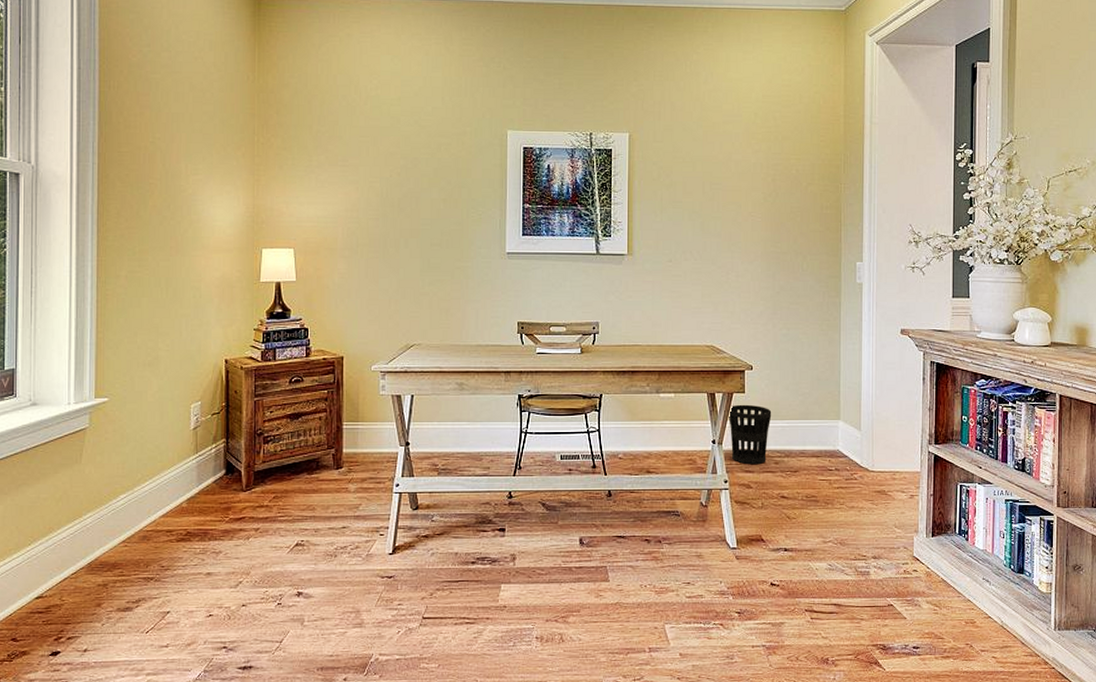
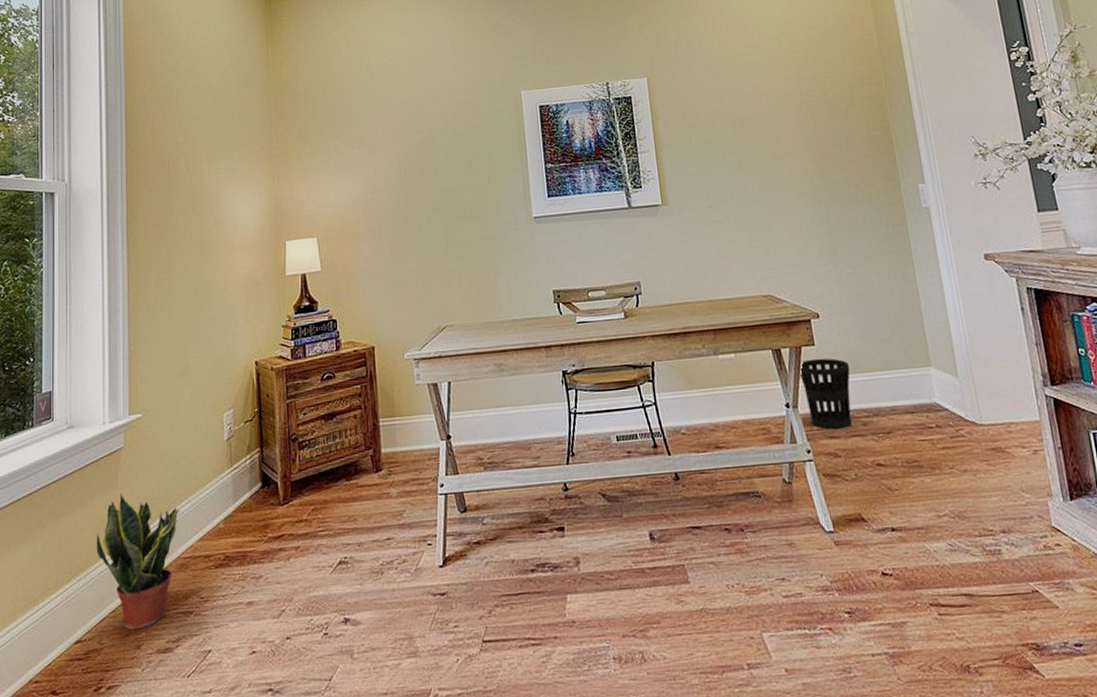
potted plant: none [59,469,143,590] -> present [96,493,179,630]

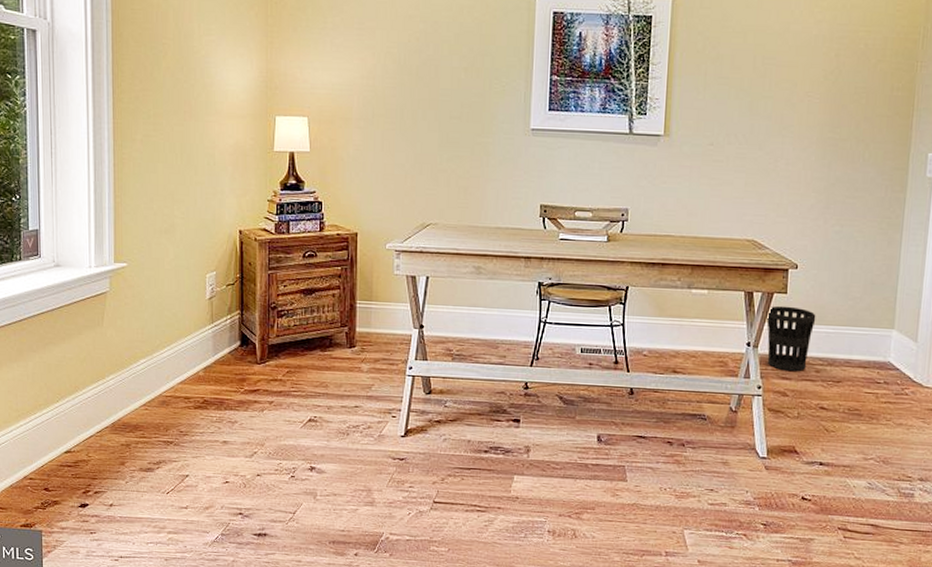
potted plant: present [96,493,179,630] -> none [83,332,162,450]

